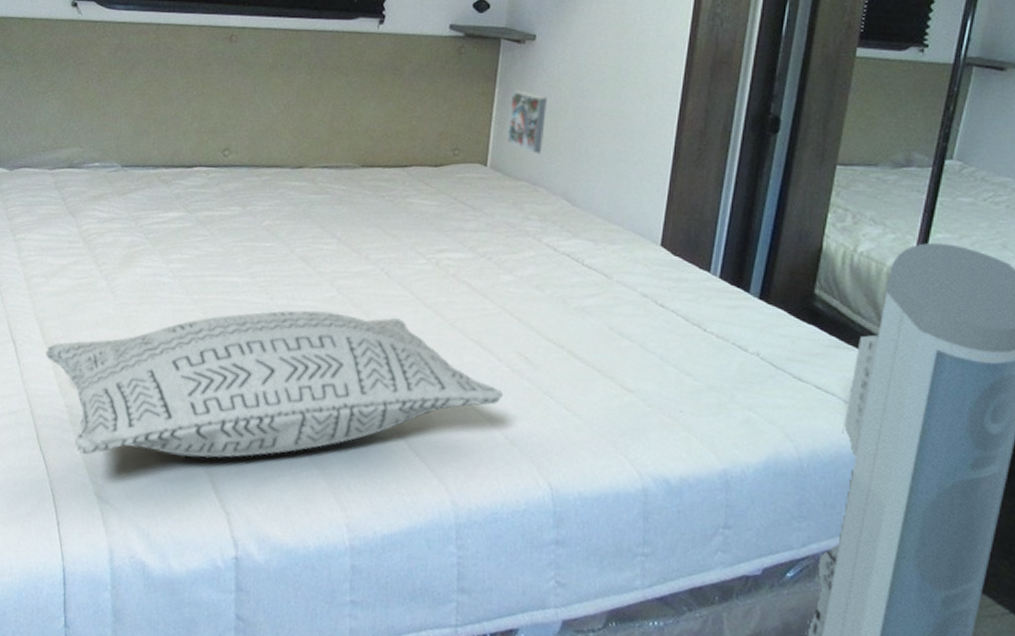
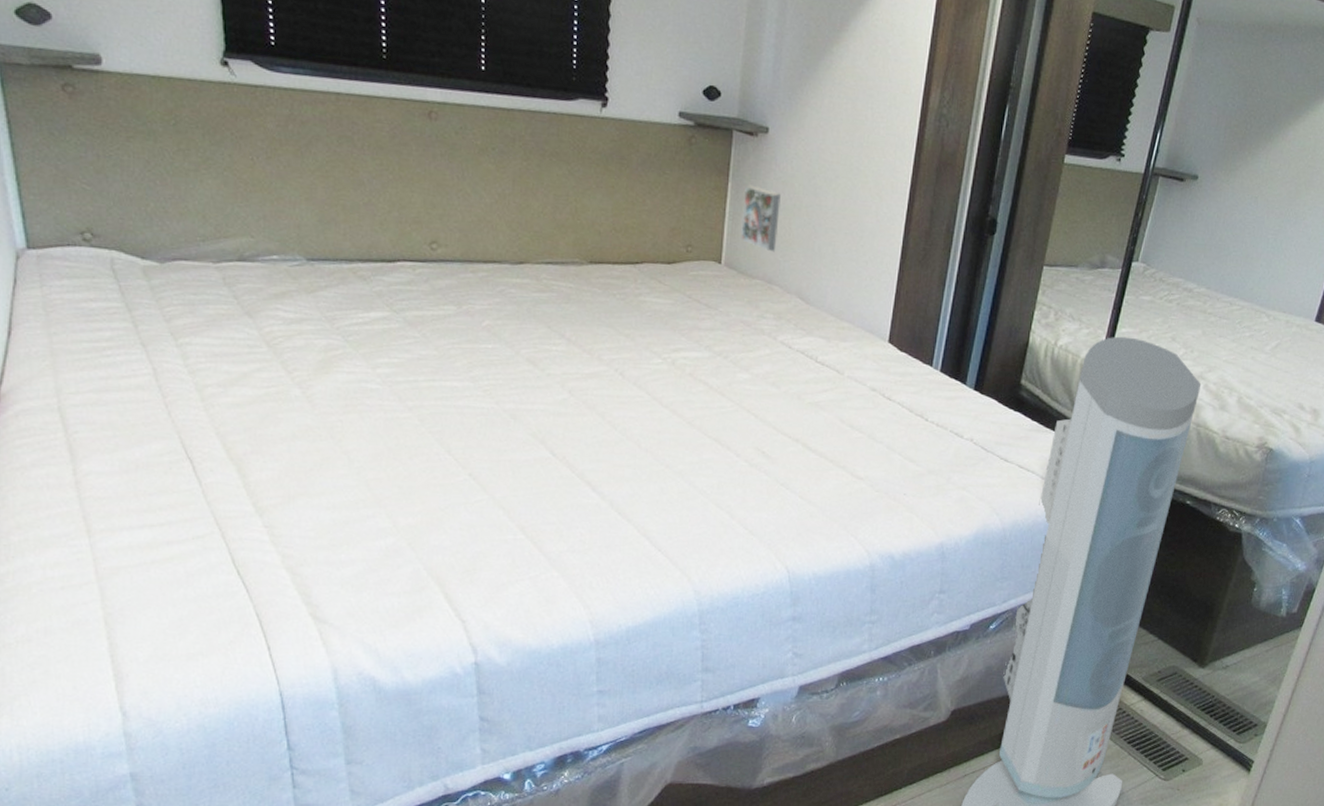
pillow: present [45,310,503,459] -> none [233,414,741,576]

